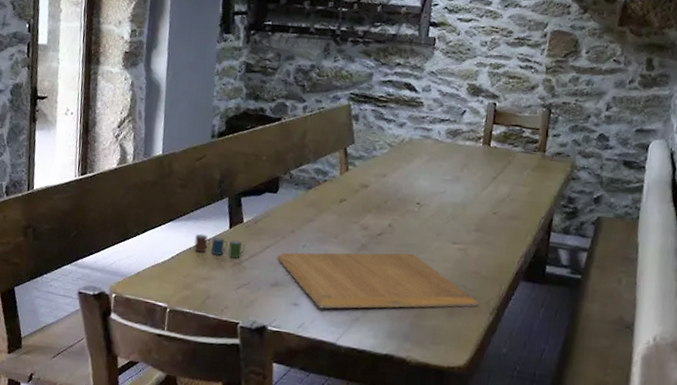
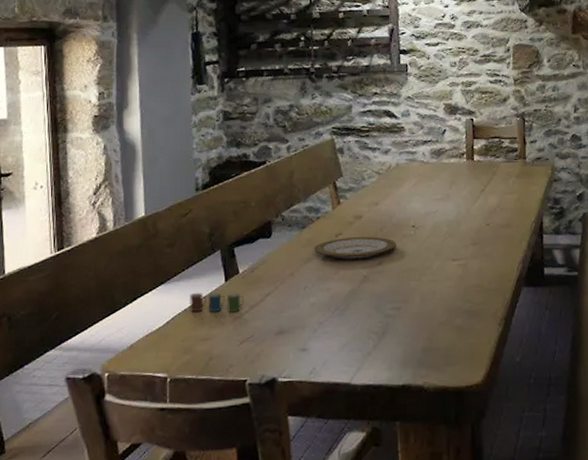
chopping board: present [276,252,479,309] -> none [278,277,487,350]
plate: none [317,204,399,228] -> present [314,236,397,260]

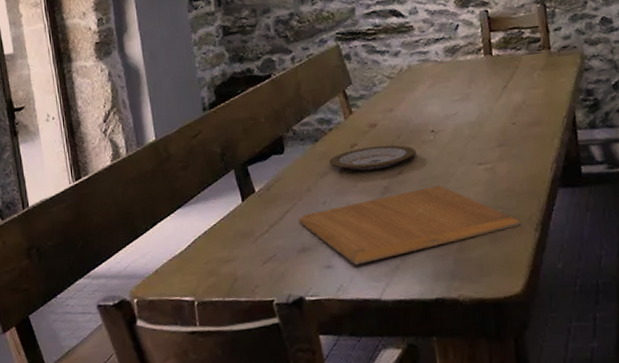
cup: present [190,292,244,313] -> none [208,212,263,235]
chopping board: none [278,277,487,350] -> present [298,185,521,265]

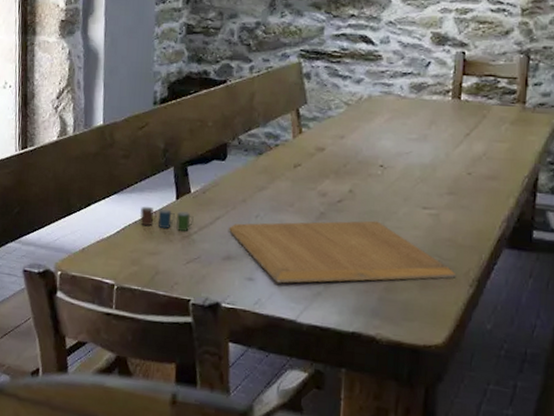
cup: none [208,212,263,235] -> present [140,206,194,231]
plate: present [329,145,417,171] -> none [269,169,361,194]

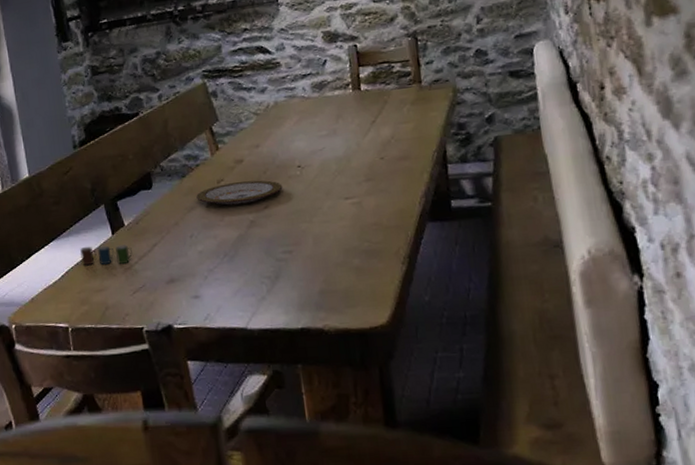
chopping board: present [228,220,457,283] -> none [166,219,388,296]
plate: none [269,169,361,194] -> present [196,180,283,206]

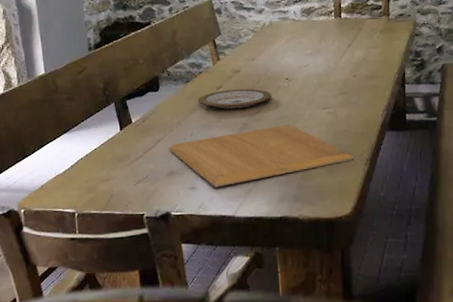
cup: present [80,244,133,266] -> none [90,139,138,158]
chopping board: none [166,219,388,296] -> present [168,124,354,188]

